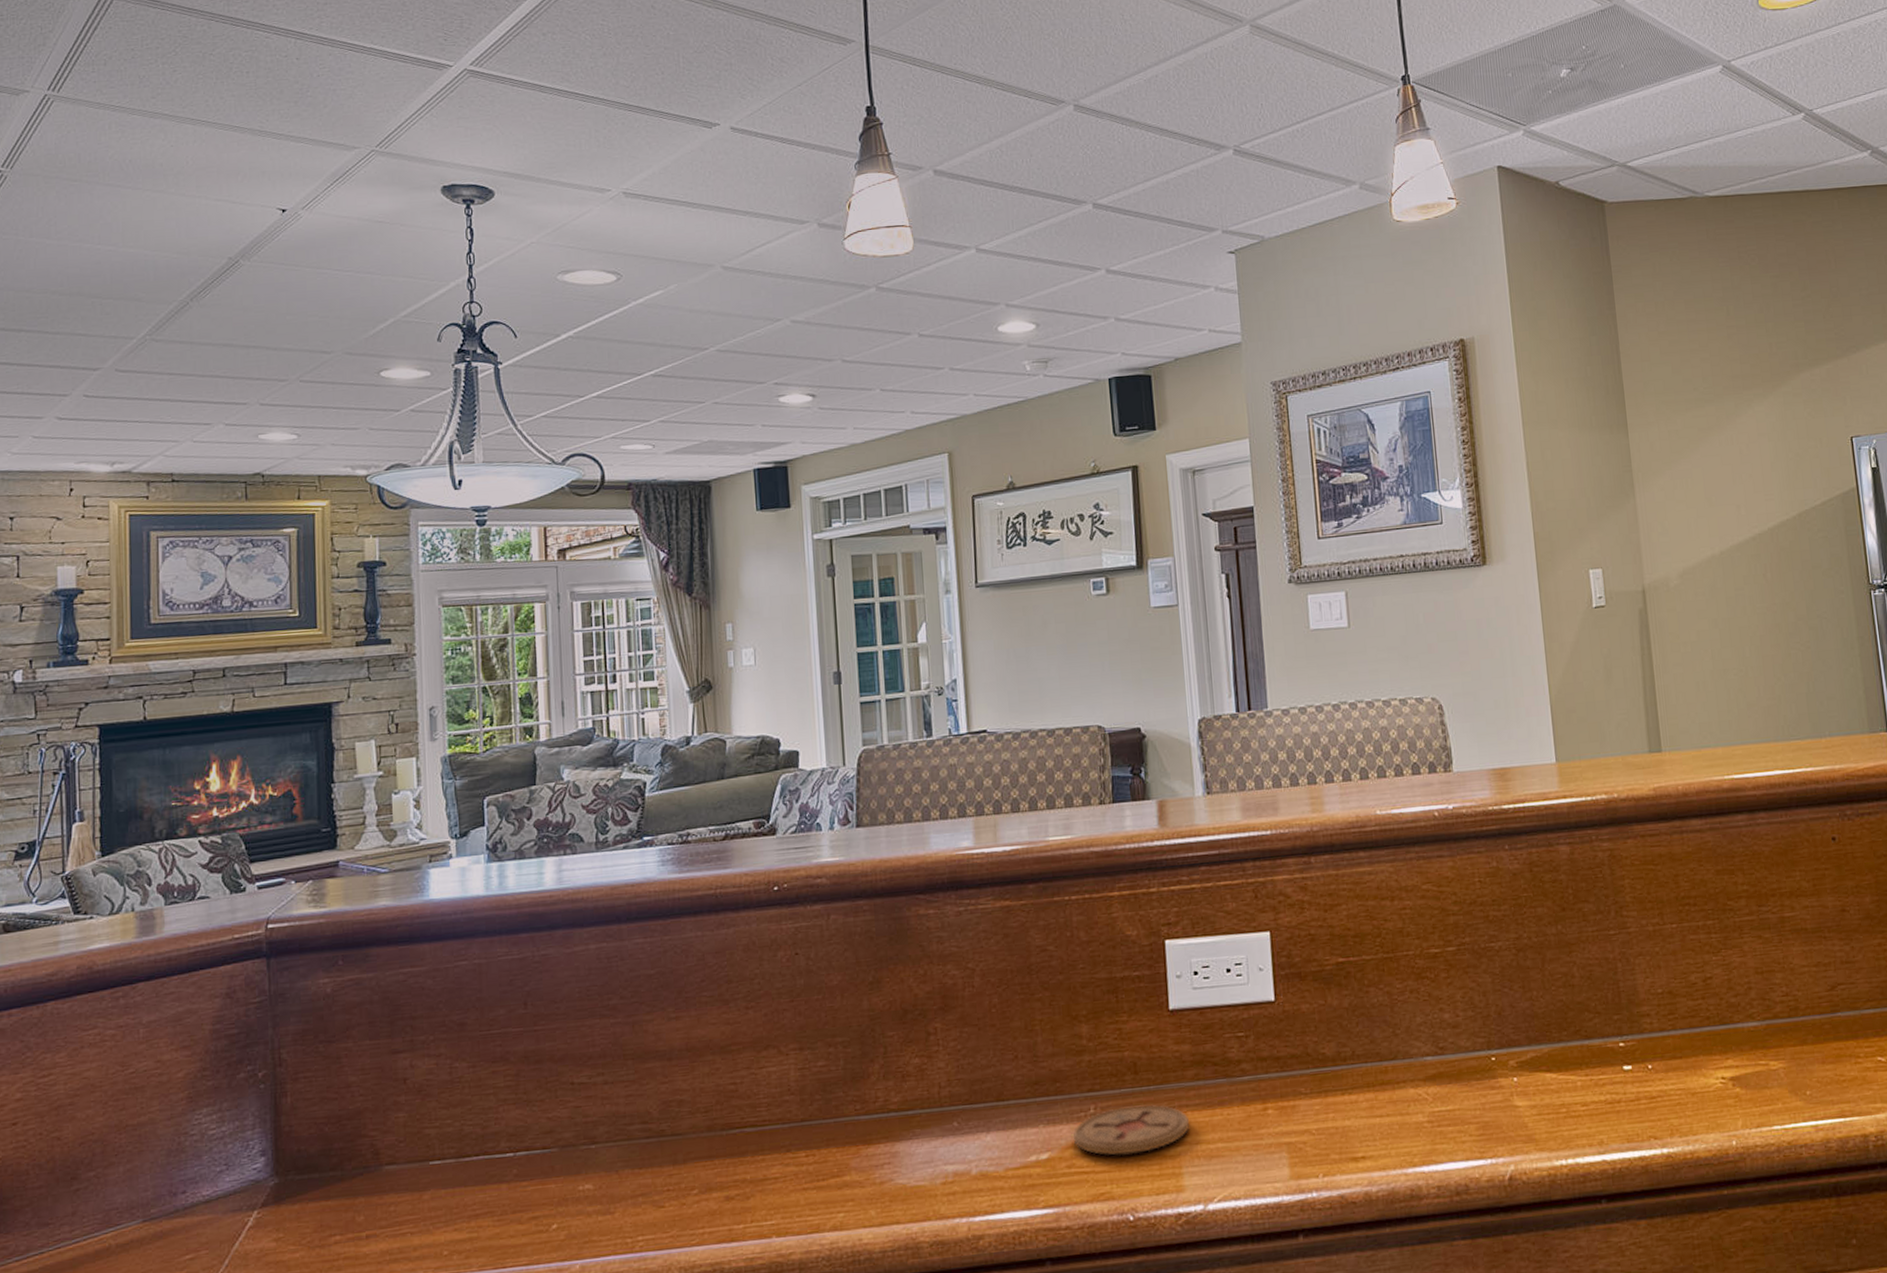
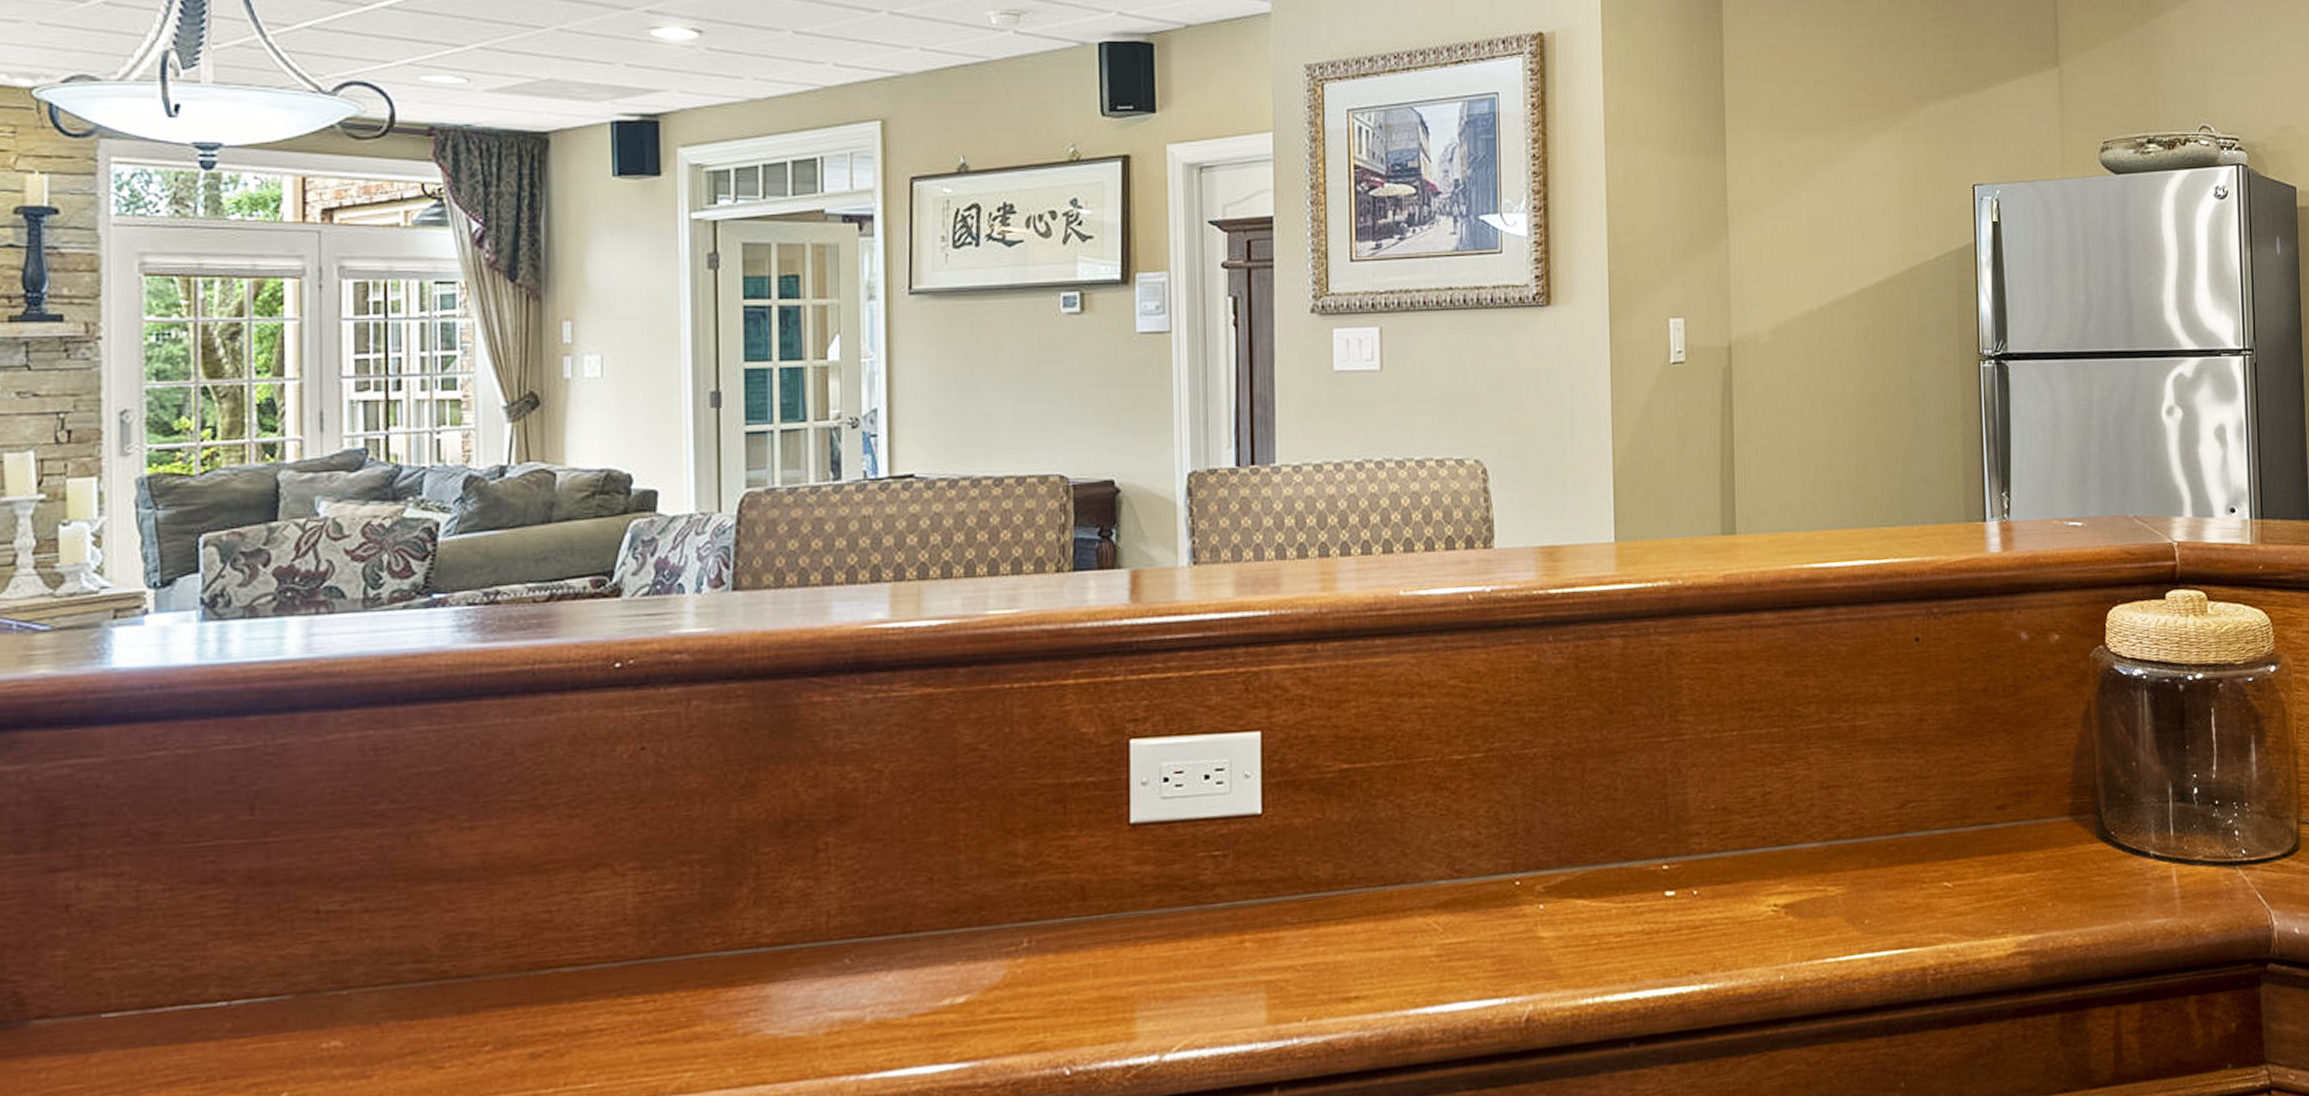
coaster: present [1072,1104,1189,1156] -> none [998,936,1146,998]

